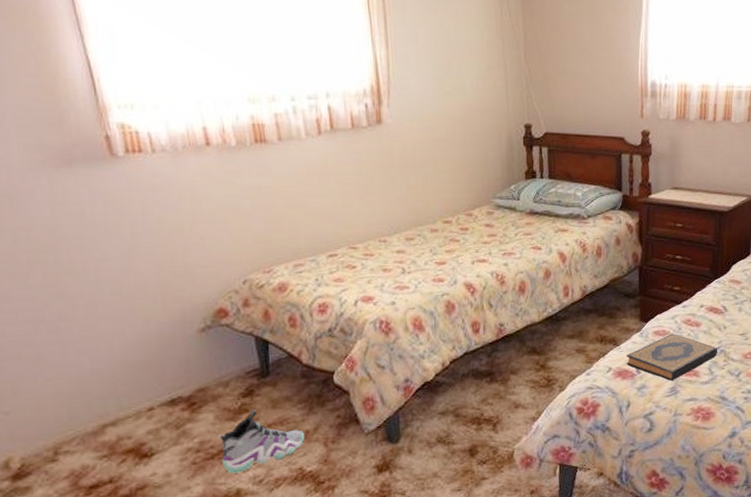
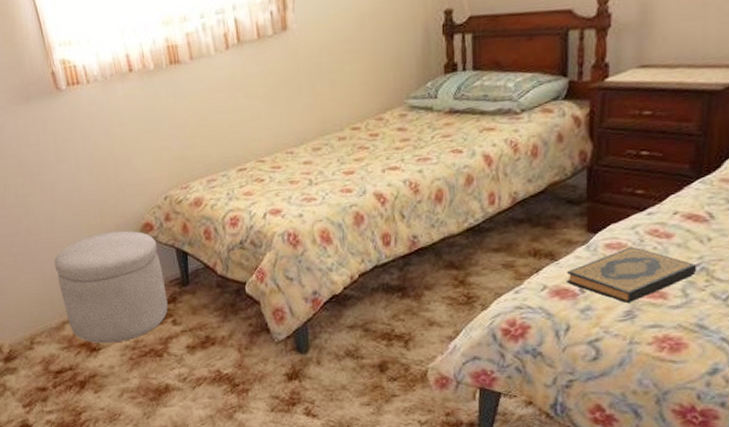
ottoman: none [95,316,243,448] -> present [54,230,168,344]
sneaker: present [220,410,305,474] -> none [151,315,222,370]

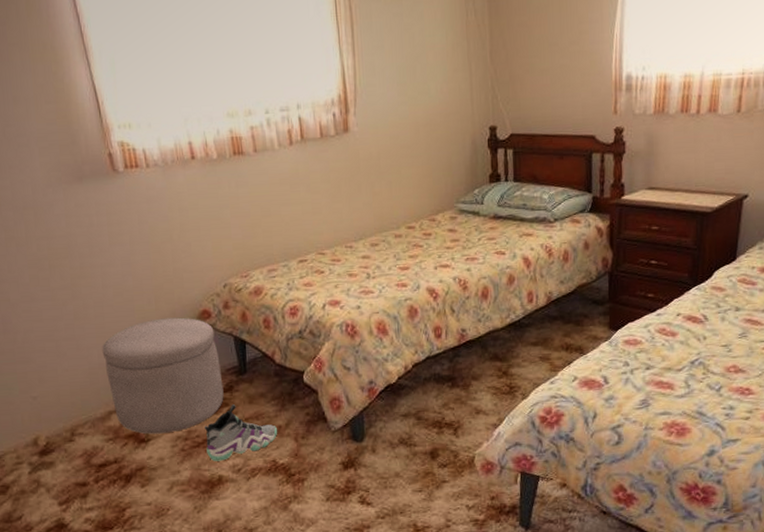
sneaker: none [151,315,222,370] -> present [205,404,278,461]
hardback book: present [566,246,697,303] -> none [593,343,696,392]

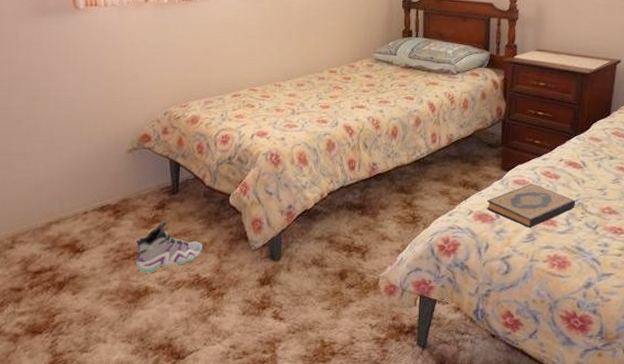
ottoman: present [102,317,224,434] -> none [49,139,156,245]
hardback book: none [593,343,696,392] -> present [486,183,576,227]

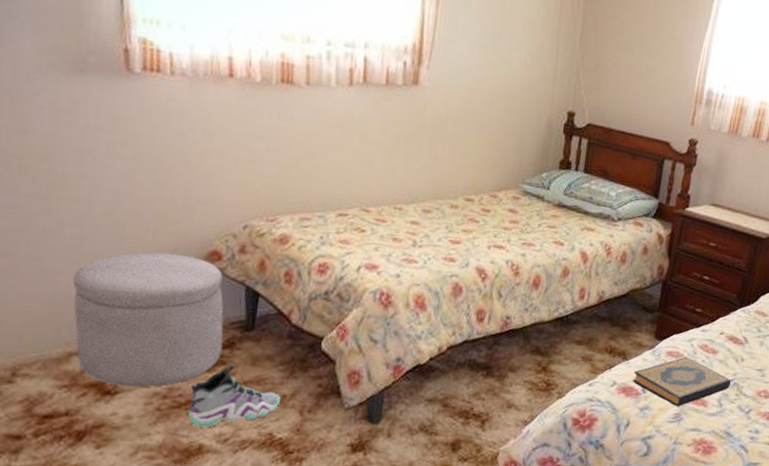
ottoman: none [49,139,156,245] -> present [73,251,224,388]

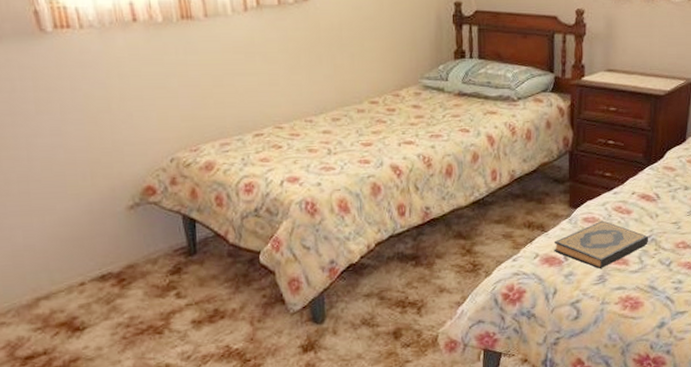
ottoman: present [73,251,224,388] -> none [27,194,171,322]
sneaker: present [188,364,281,428] -> none [149,288,232,349]

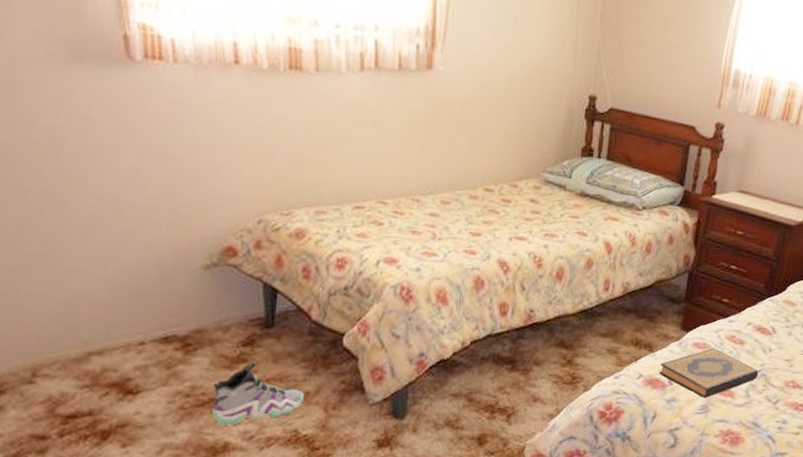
sneaker: none [149,288,232,349] -> present [212,361,305,425]

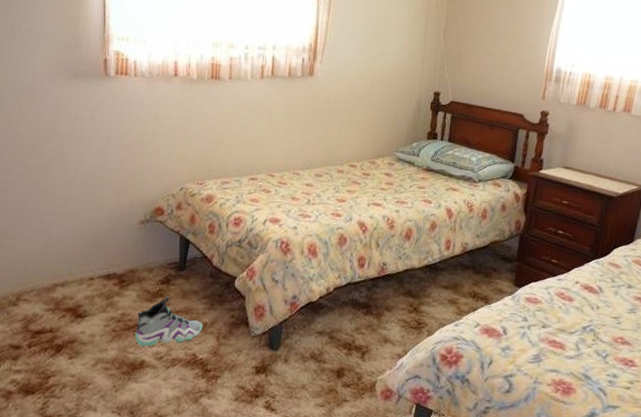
hardback book: present [659,348,759,398] -> none [494,303,588,348]

